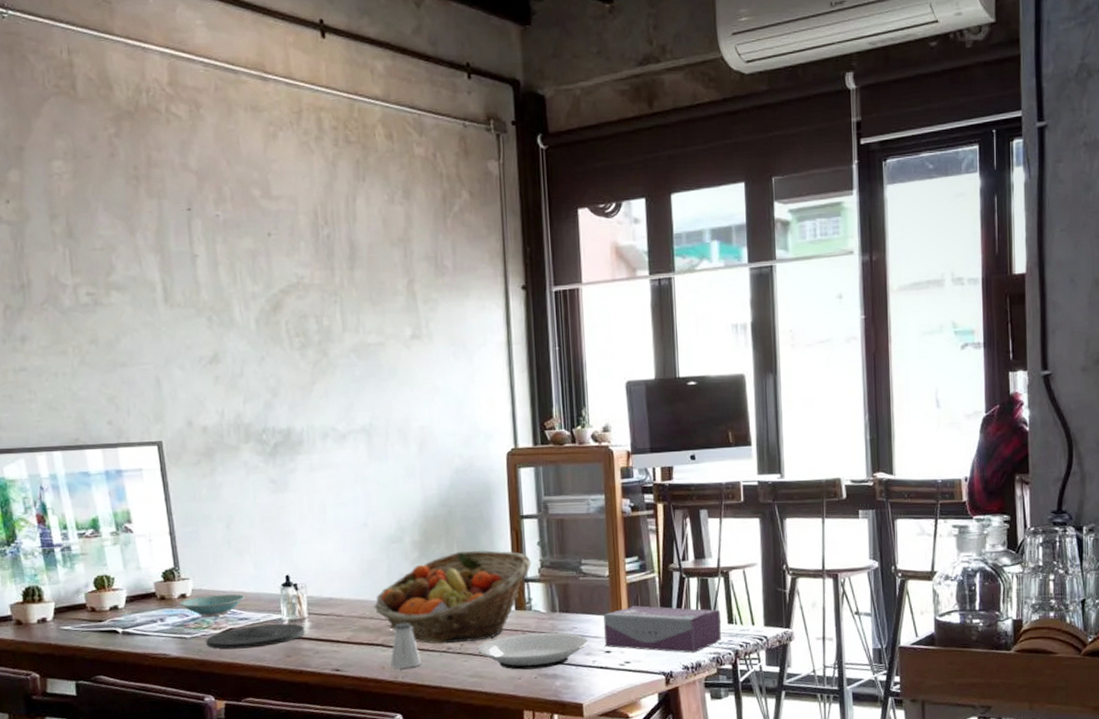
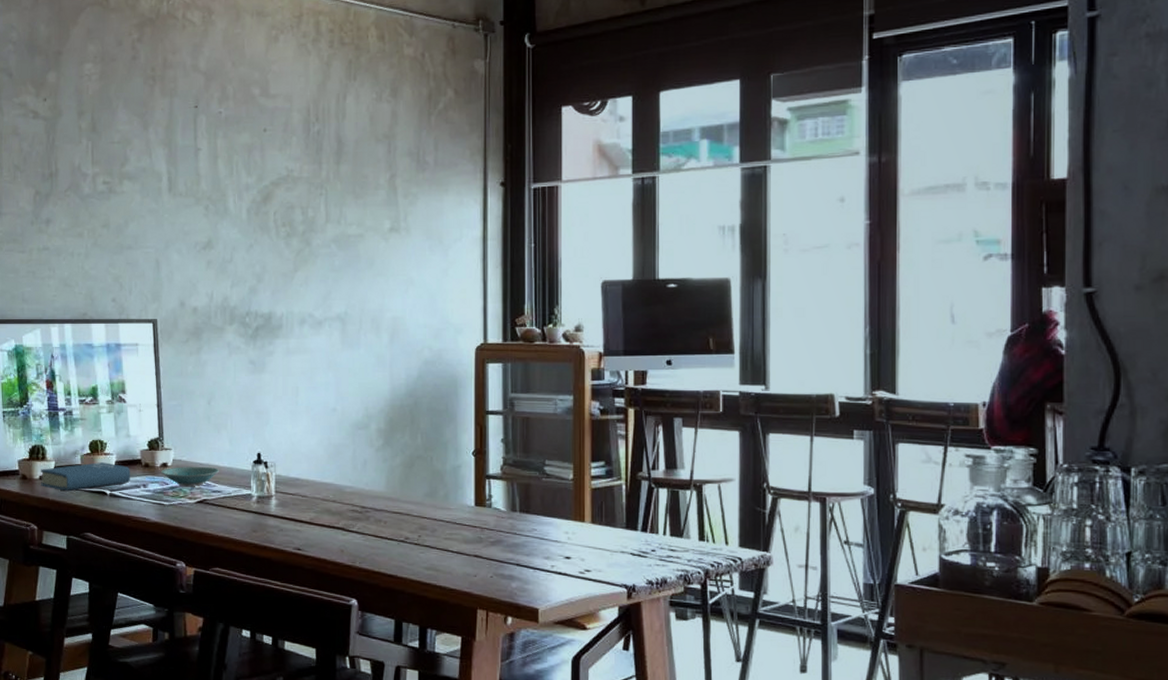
book: none [38,599,145,634] -> present [41,462,130,492]
plate: present [206,623,305,649] -> none [182,499,271,520]
fruit basket: present [374,550,531,644] -> none [337,442,494,534]
saltshaker: present [390,623,422,669] -> none [349,509,379,554]
plate: present [477,632,588,670] -> none [434,531,547,568]
tissue box: present [604,605,721,654] -> none [565,513,690,568]

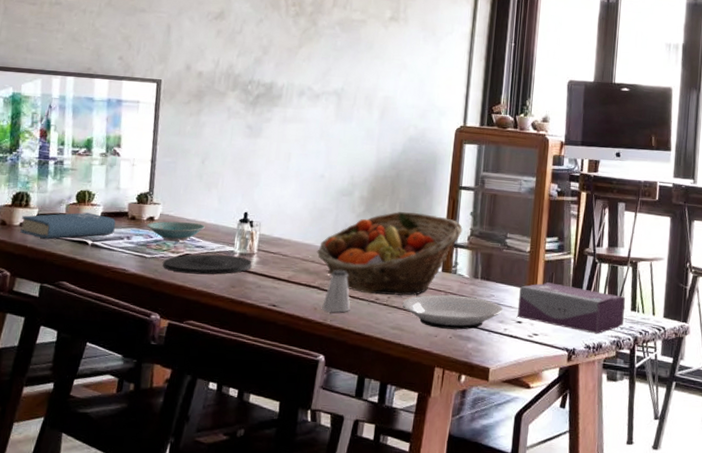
plate: none [182,499,271,520] -> present [163,254,252,275]
fruit basket: none [337,442,494,534] -> present [317,211,463,296]
saltshaker: none [349,509,379,554] -> present [322,270,351,313]
plate: none [434,531,547,568] -> present [402,294,503,330]
tissue box: none [565,513,690,568] -> present [518,282,625,334]

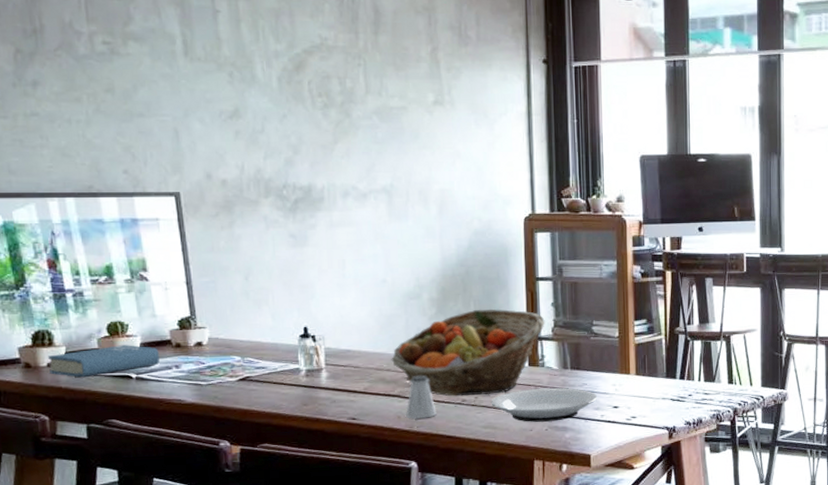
bowl: present [146,221,205,241] -> none [194,343,262,364]
plate: present [163,254,252,275] -> none [222,373,322,397]
tissue box: present [518,282,625,334] -> none [612,365,721,410]

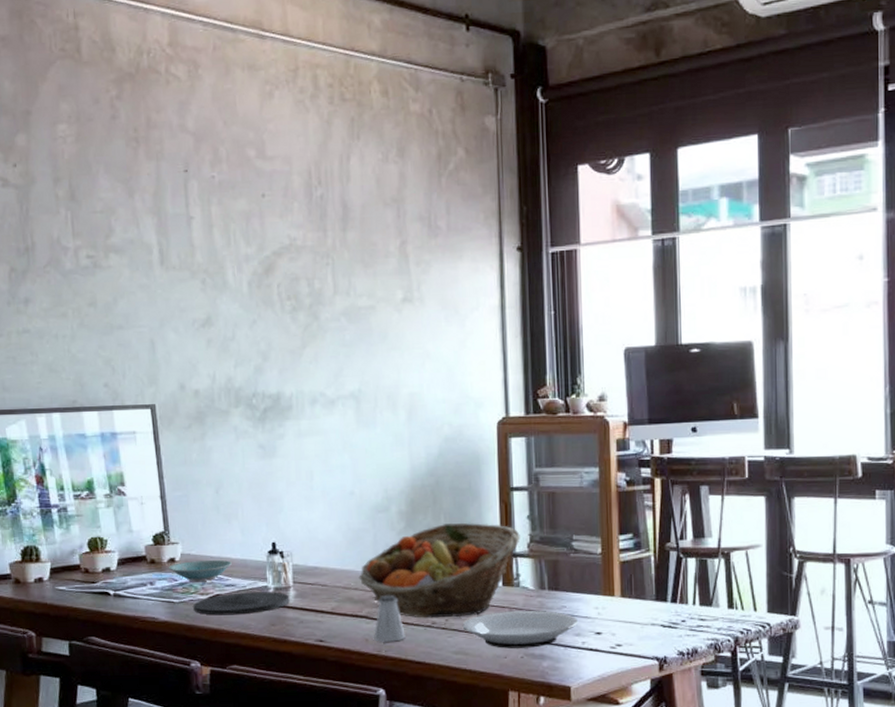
book: present [48,345,160,378] -> none [35,561,135,594]
bowl: none [194,343,262,364] -> present [168,559,232,581]
plate: none [222,373,322,397] -> present [193,592,290,616]

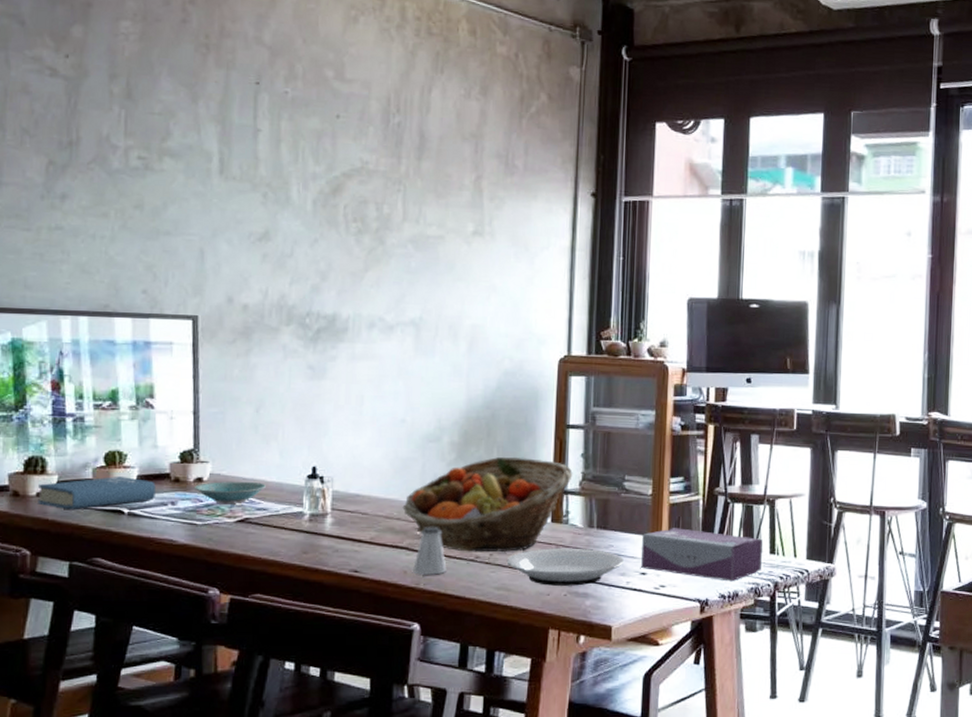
book: none [35,561,135,594] -> present [38,476,156,510]
plate: present [193,592,290,616] -> none [218,517,326,541]
tissue box: none [595,586,720,639] -> present [641,528,762,582]

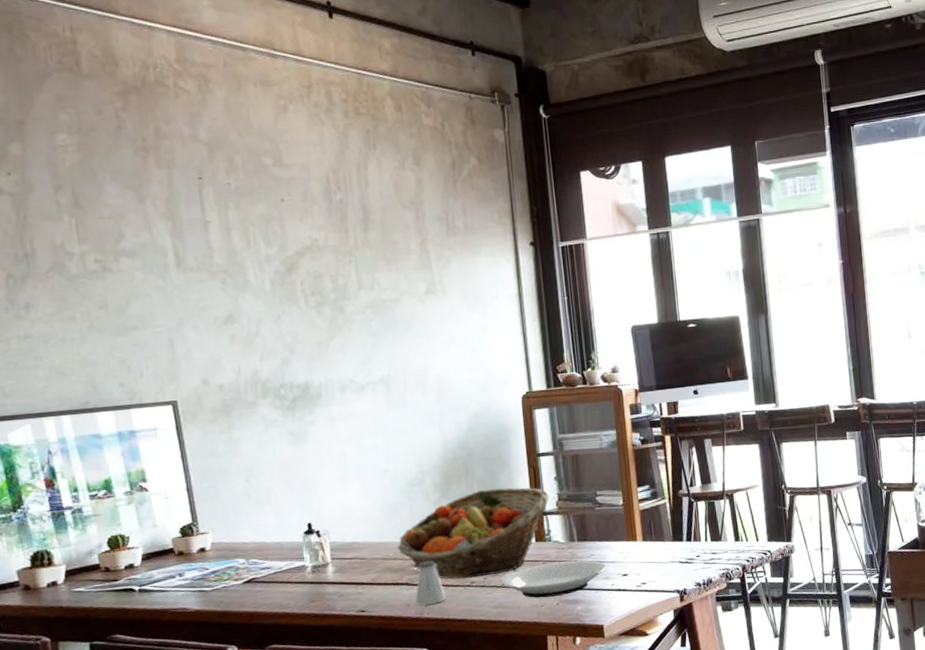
book: present [38,476,156,510] -> none [48,557,163,595]
bowl: present [193,481,266,503] -> none [198,544,266,569]
tissue box: present [641,528,762,582] -> none [619,529,729,571]

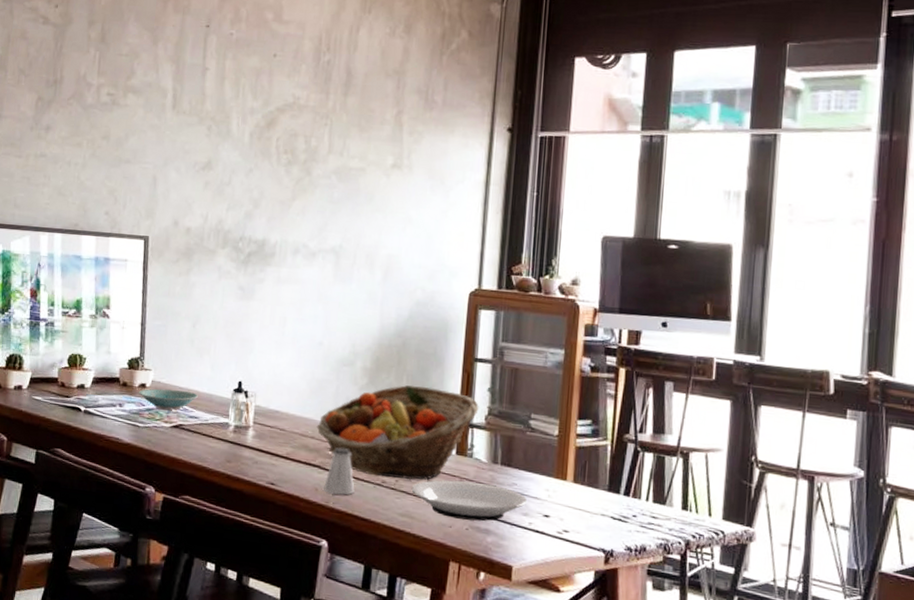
bowl: none [198,544,266,569] -> present [138,388,198,410]

